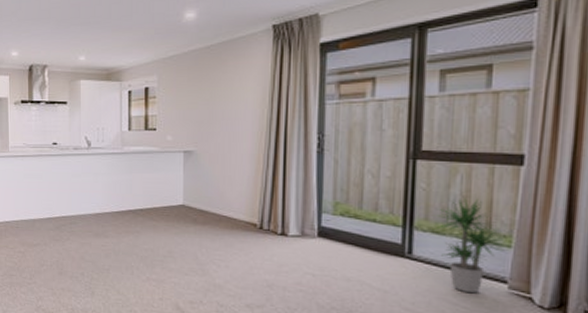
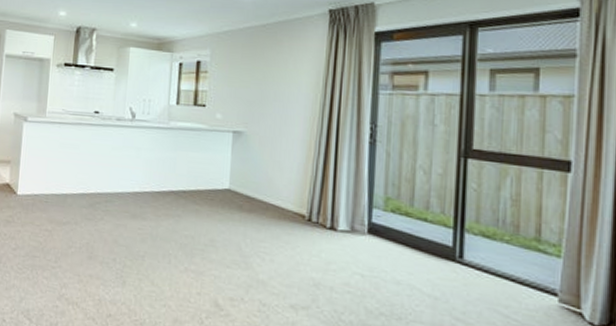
potted plant: present [432,198,510,294] -> none [483,201,560,306]

